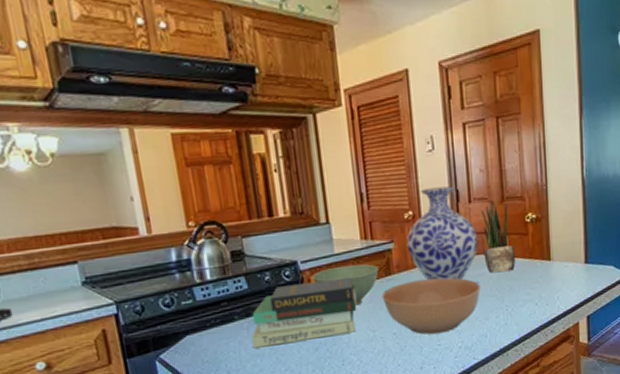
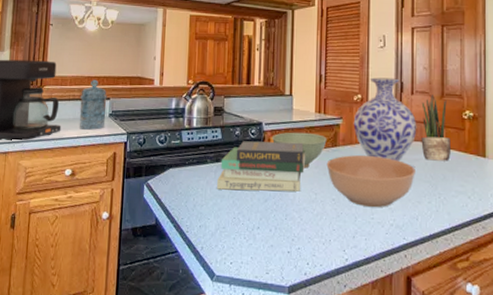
canister: none [28,239,80,309] -> present [79,80,107,131]

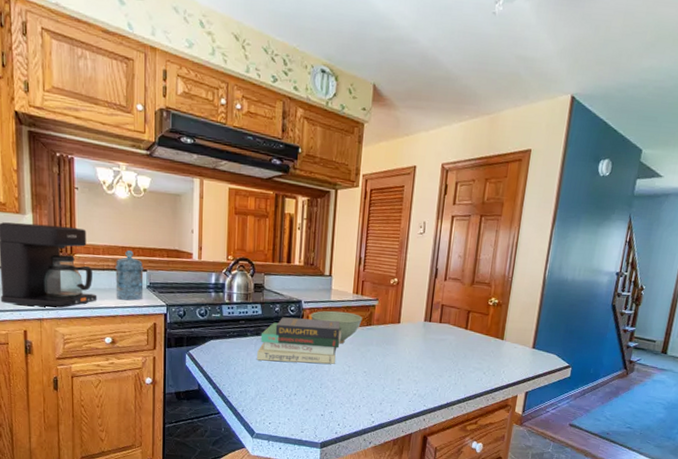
bowl: present [326,155,415,207] -> none [360,333,441,380]
vase: present [353,77,417,162] -> none [387,262,447,341]
potted plant: present [421,95,451,161] -> none [448,282,476,342]

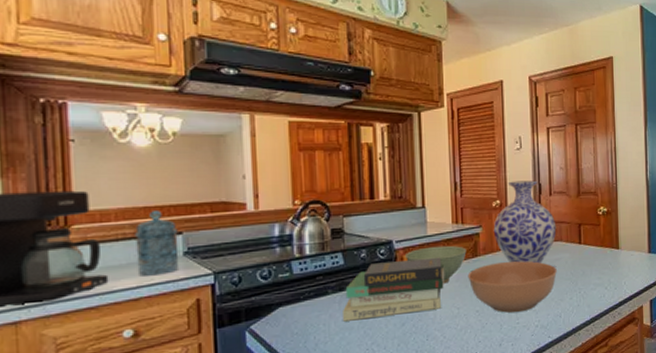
bowl: none [360,333,441,380] -> present [467,261,557,313]
vase: none [387,262,447,341] -> present [493,180,557,264]

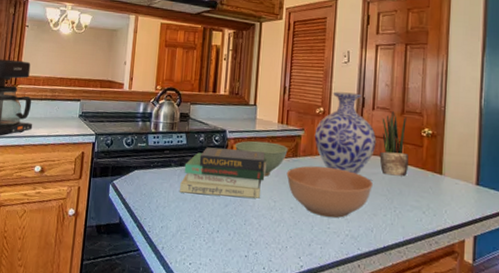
canister: present [133,211,180,277] -> none [49,81,78,130]
potted plant: none [559,194,588,259] -> present [379,111,409,177]

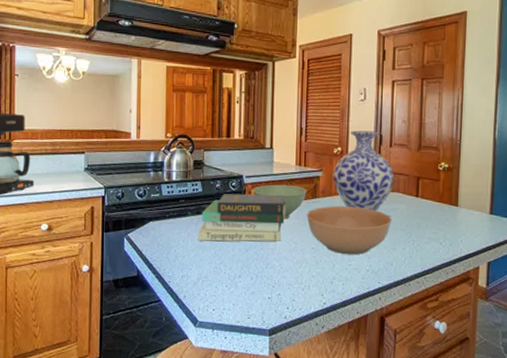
potted plant: present [379,111,409,177] -> none [398,147,426,211]

